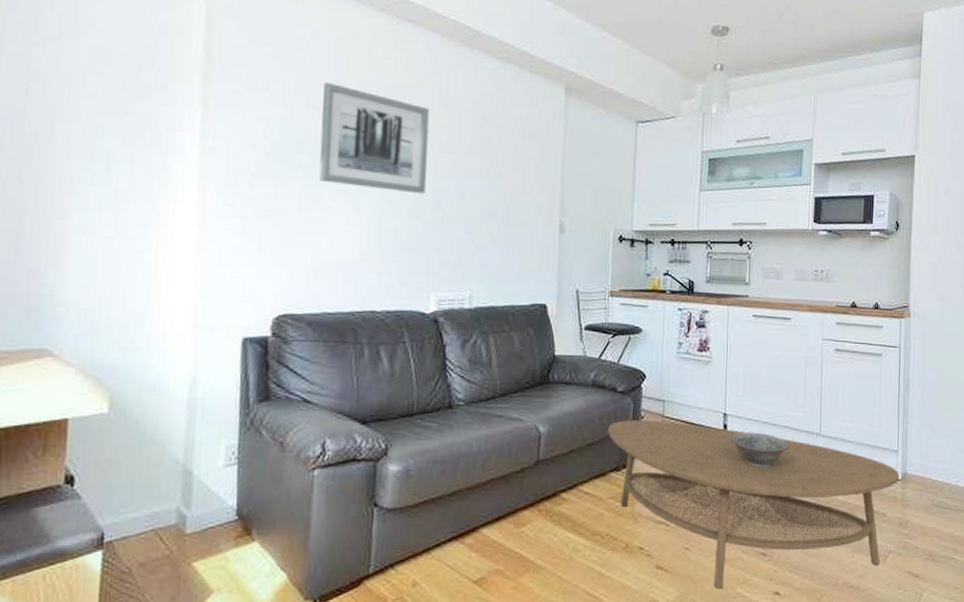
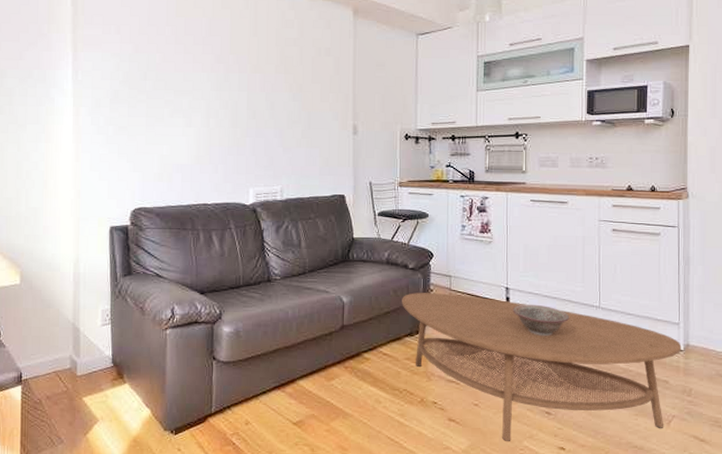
wall art: present [319,81,430,194] -> none [159,22,243,108]

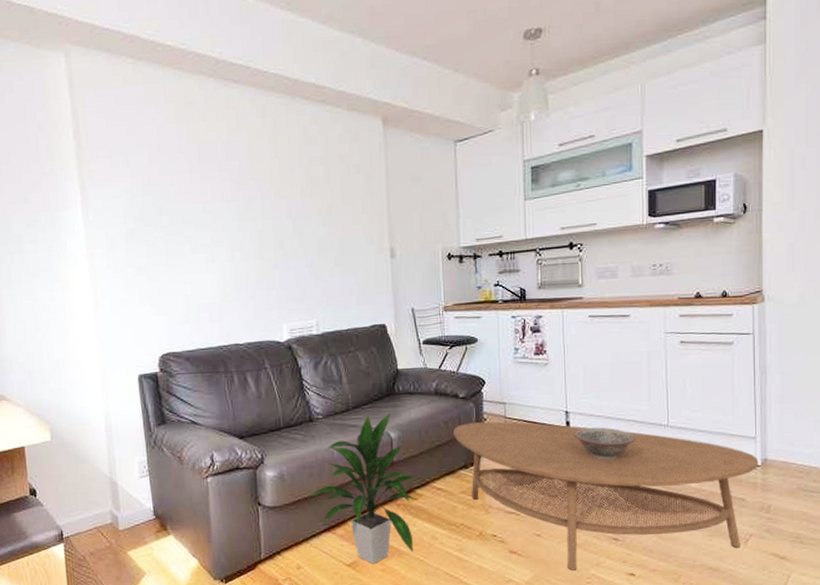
indoor plant: none [260,277,368,425] -> present [307,412,420,565]

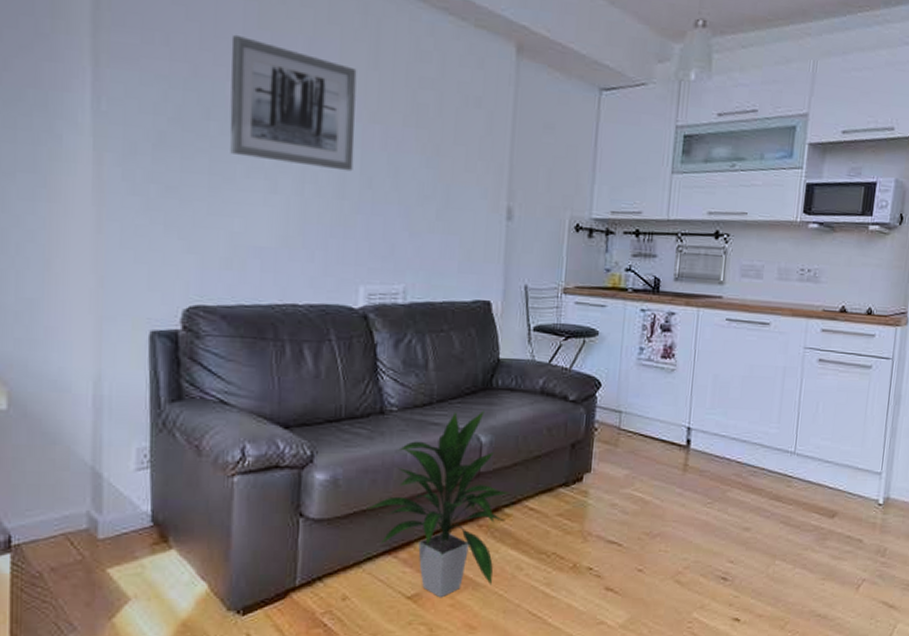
wall art: none [171,149,268,238] -> present [229,34,357,172]
coffee table: present [454,421,759,572] -> none [557,432,881,614]
decorative bowl: present [573,427,635,460] -> none [693,448,759,487]

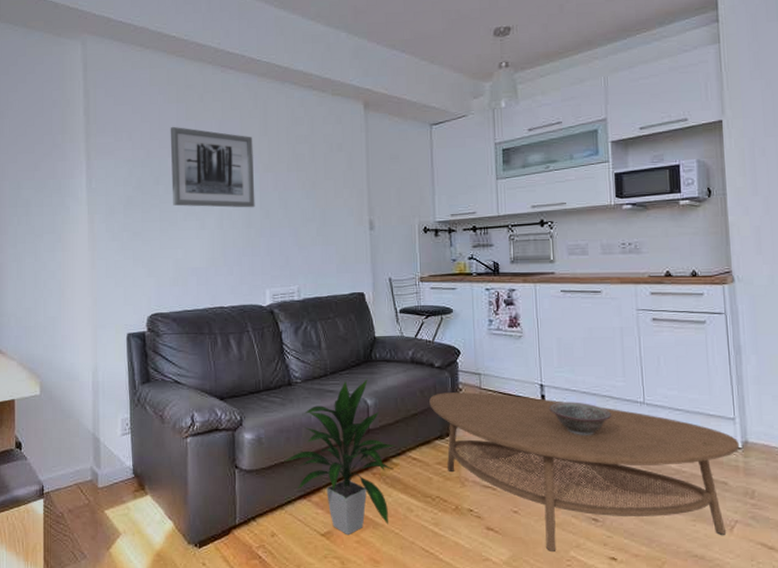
coffee table: none [557,432,881,614] -> present [429,392,740,553]
decorative bowl: none [693,448,759,487] -> present [549,402,611,435]

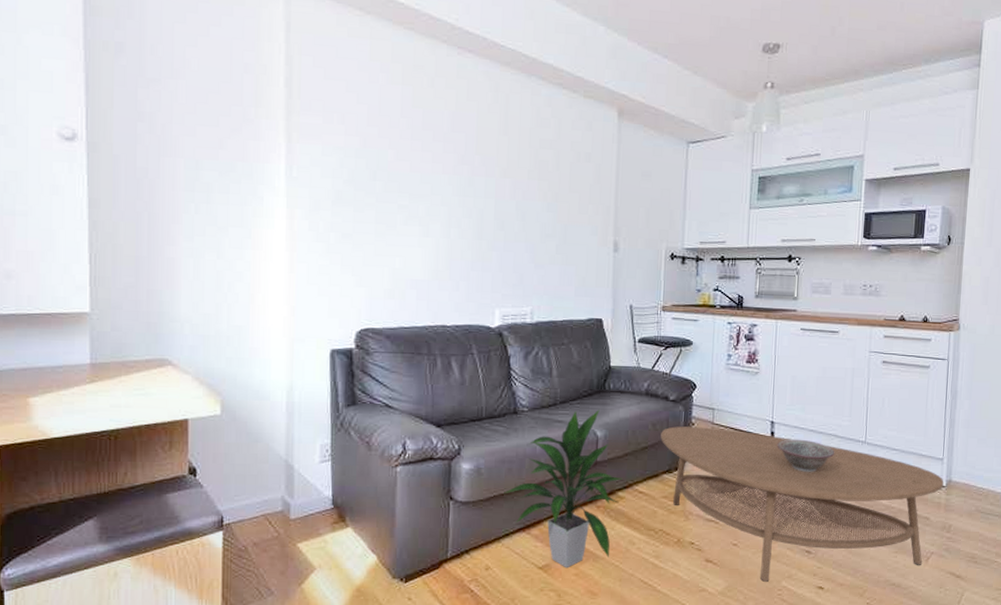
wall art: present [170,126,255,208] -> none [391,112,491,217]

